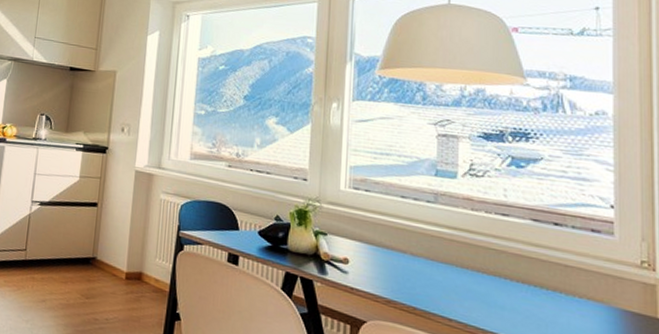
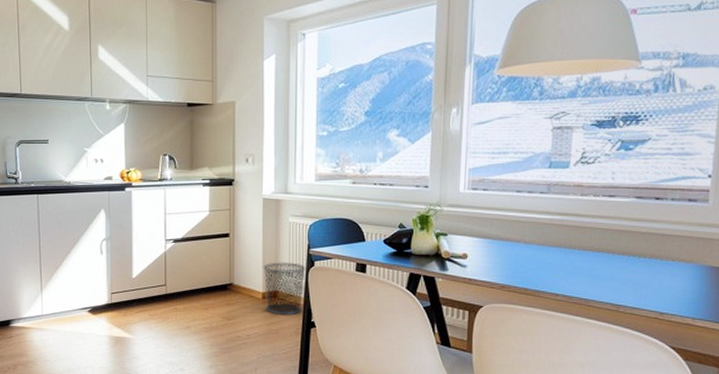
waste bin: none [128,240,174,303] -> present [263,262,306,316]

